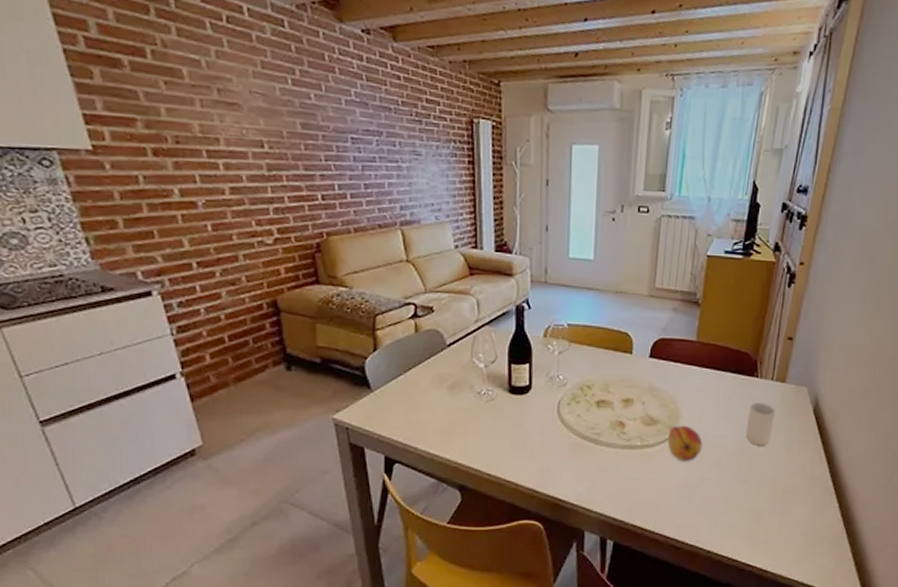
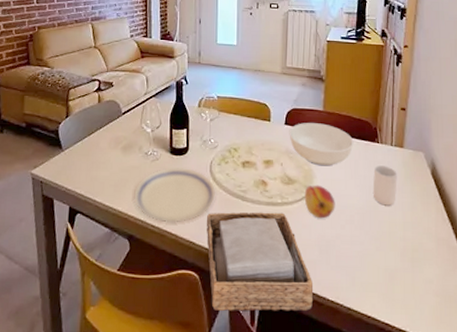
plate: none [465,409,564,471] -> present [134,167,215,223]
napkin holder: none [552,456,672,561] -> present [206,212,314,312]
bowl: none [654,355,730,404] -> present [289,123,354,166]

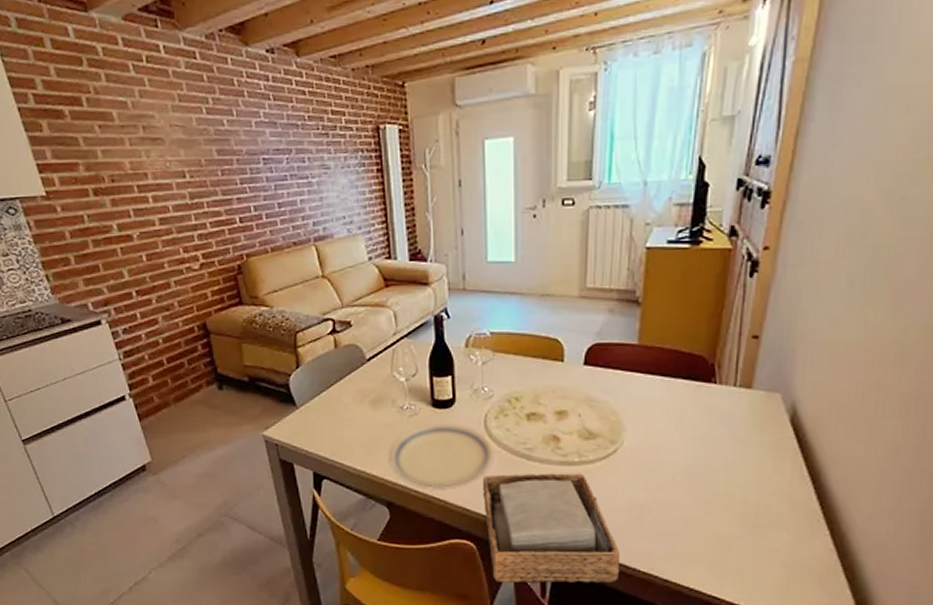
bowl: present [289,123,354,166] -> none [589,361,681,416]
fruit: present [304,185,335,219] -> none [609,439,652,480]
cup: present [372,165,397,206] -> none [704,412,741,462]

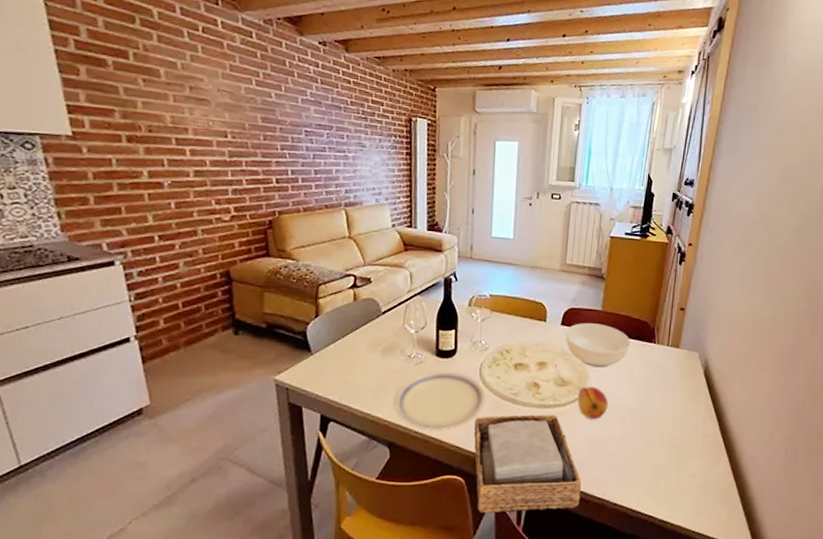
bowl: none [589,361,681,416] -> present [565,323,631,367]
fruit: none [609,439,652,480] -> present [577,386,608,420]

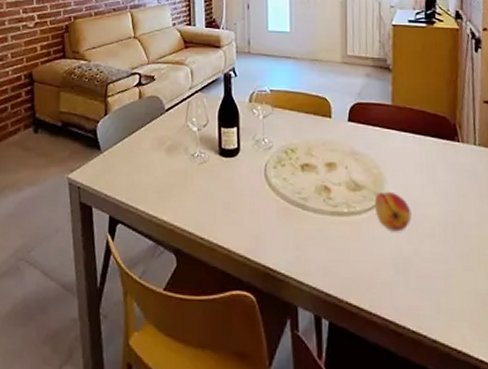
plate: present [395,371,485,428] -> none [180,171,271,236]
napkin holder: present [473,414,582,514] -> none [262,223,391,344]
bowl: present [565,323,631,367] -> none [353,119,430,170]

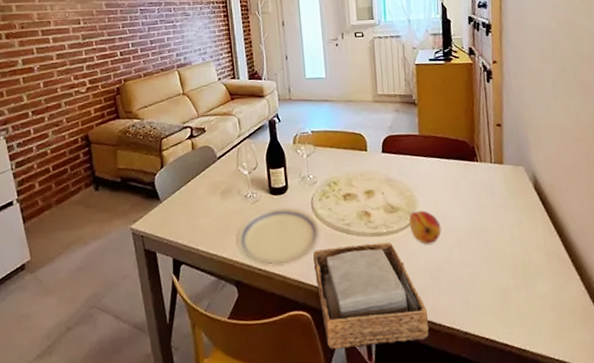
plate: none [180,171,271,236] -> present [237,207,320,265]
napkin holder: none [262,223,391,344] -> present [312,242,430,350]

